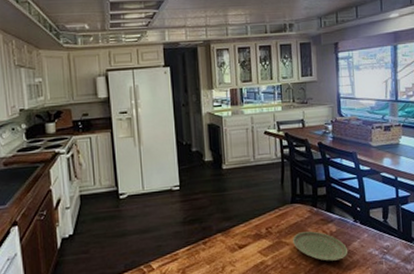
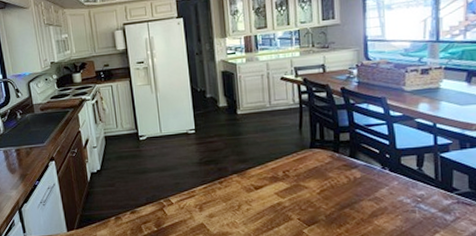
plate: present [293,231,348,261] -> none [312,176,375,206]

